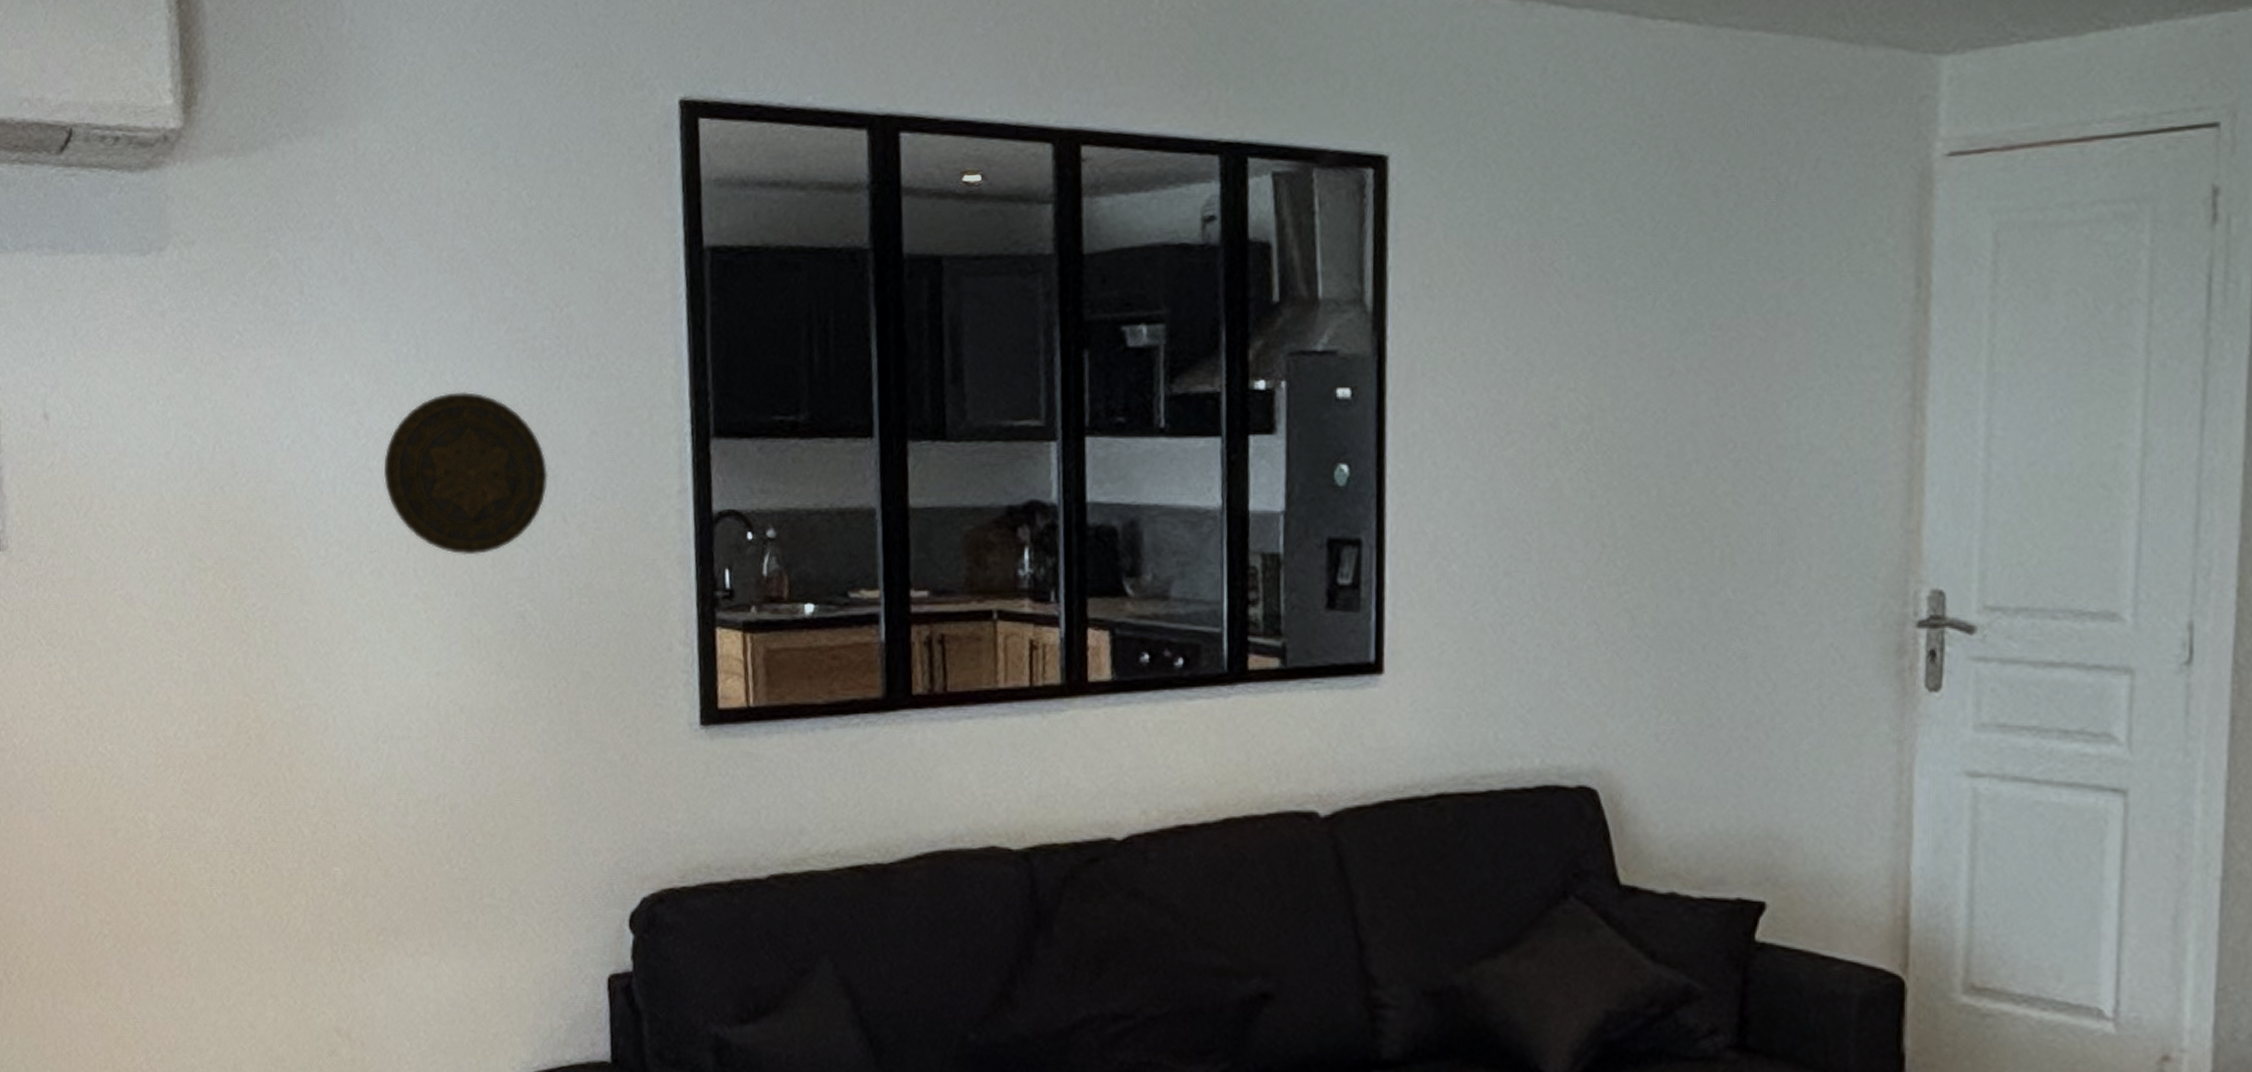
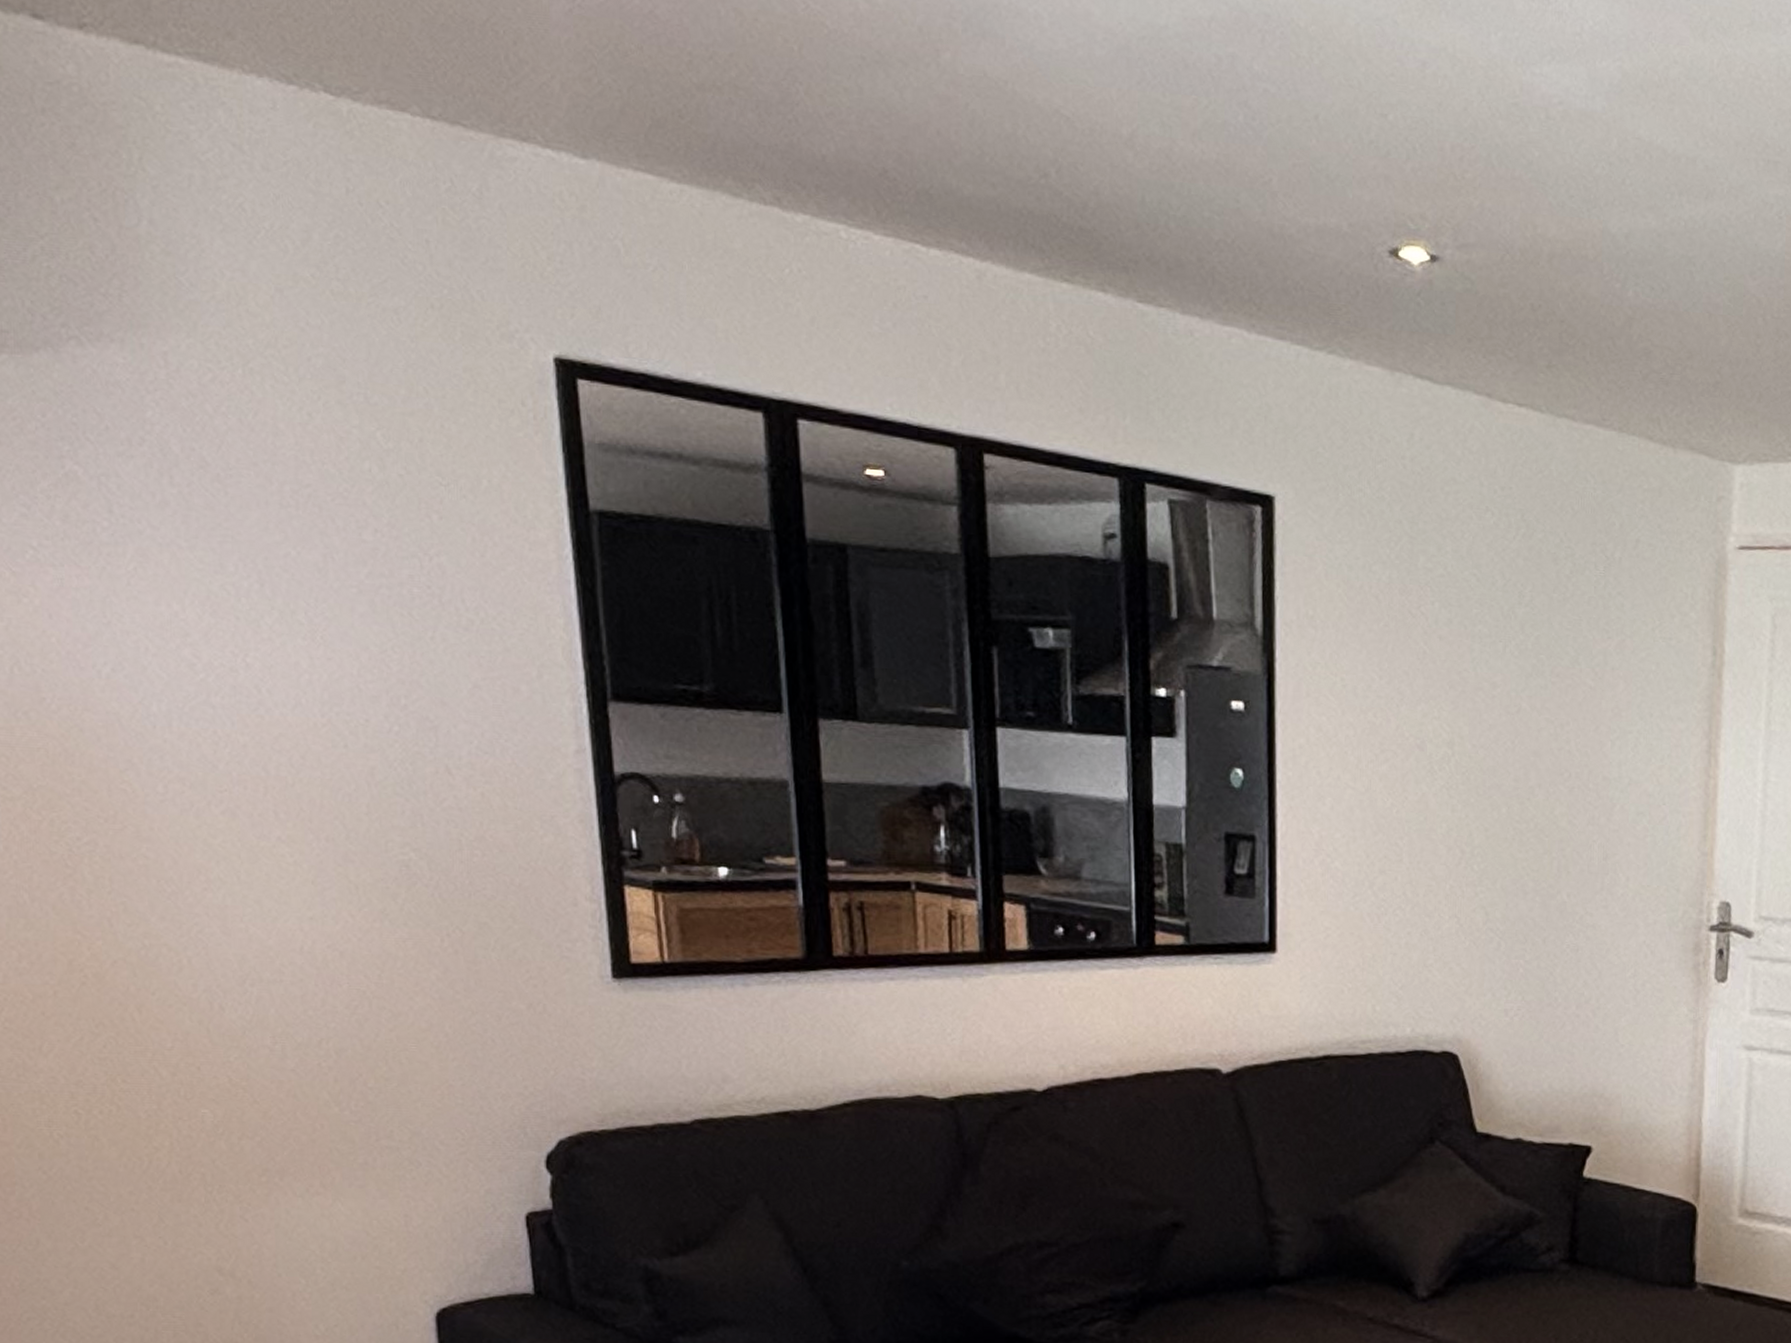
decorative plate: present [383,392,548,555] -> none [229,633,427,802]

